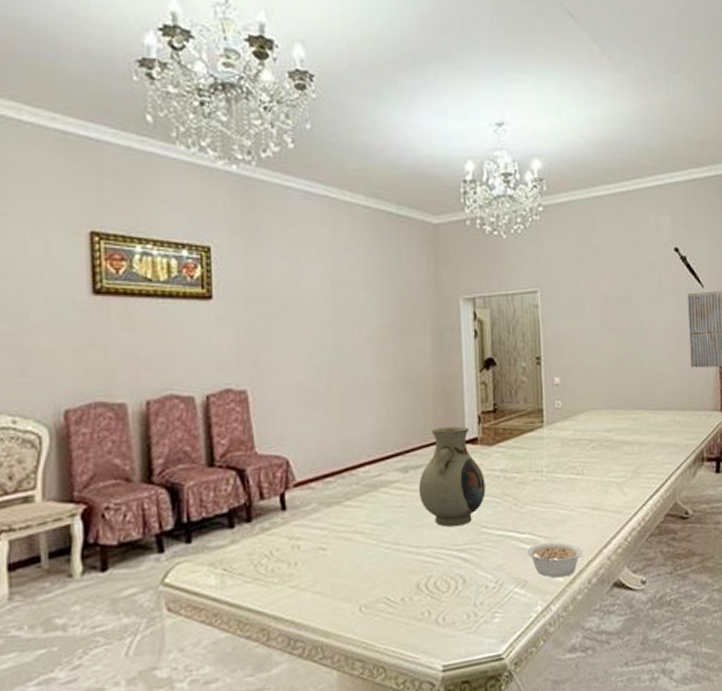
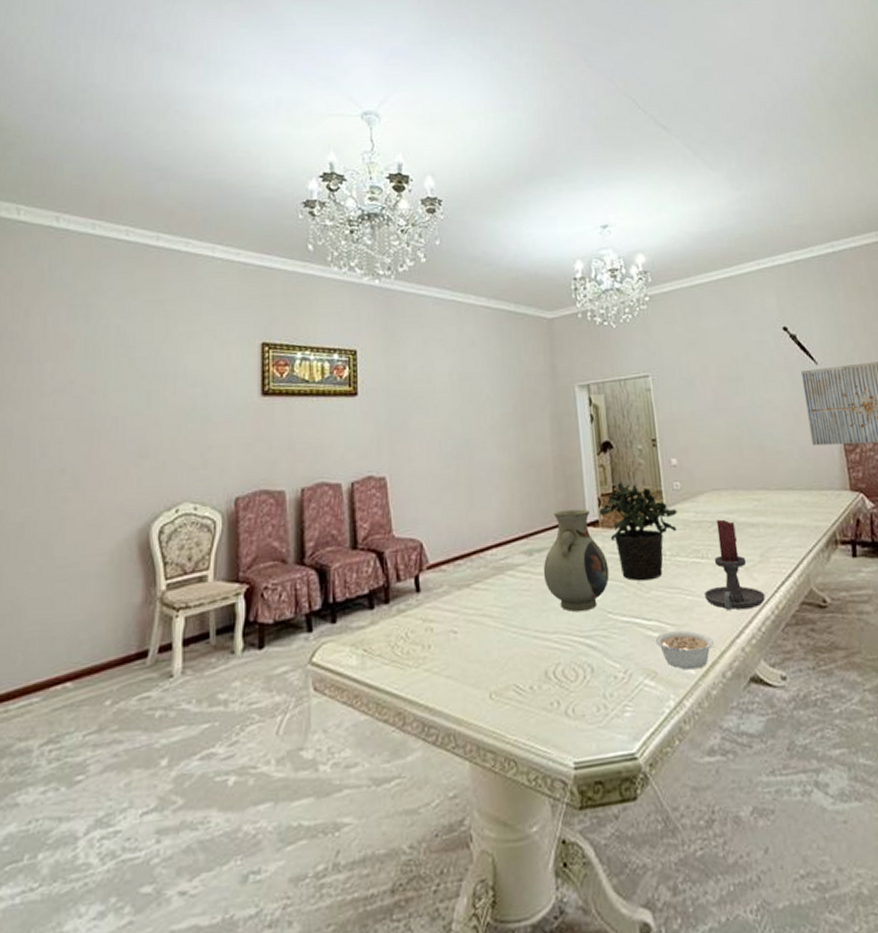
potted plant: none [478,400,557,497] -> present [599,482,677,581]
candle holder: none [576,437,634,523] -> present [703,519,765,610]

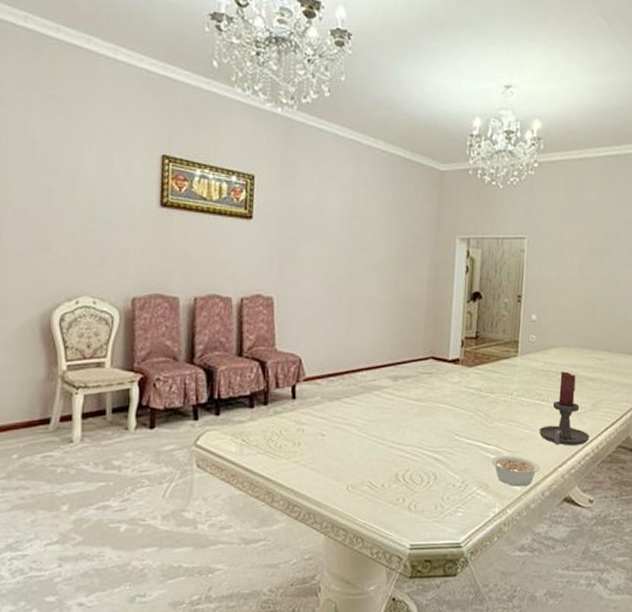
vase: present [543,509,610,612] -> none [404,346,462,432]
potted plant: present [599,482,677,581] -> none [461,329,529,413]

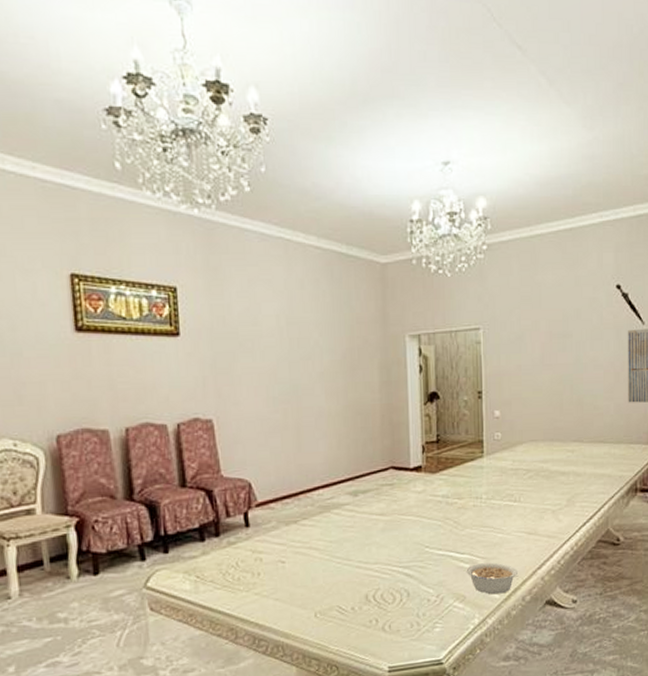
candle holder: present [538,371,590,445] -> none [513,467,567,546]

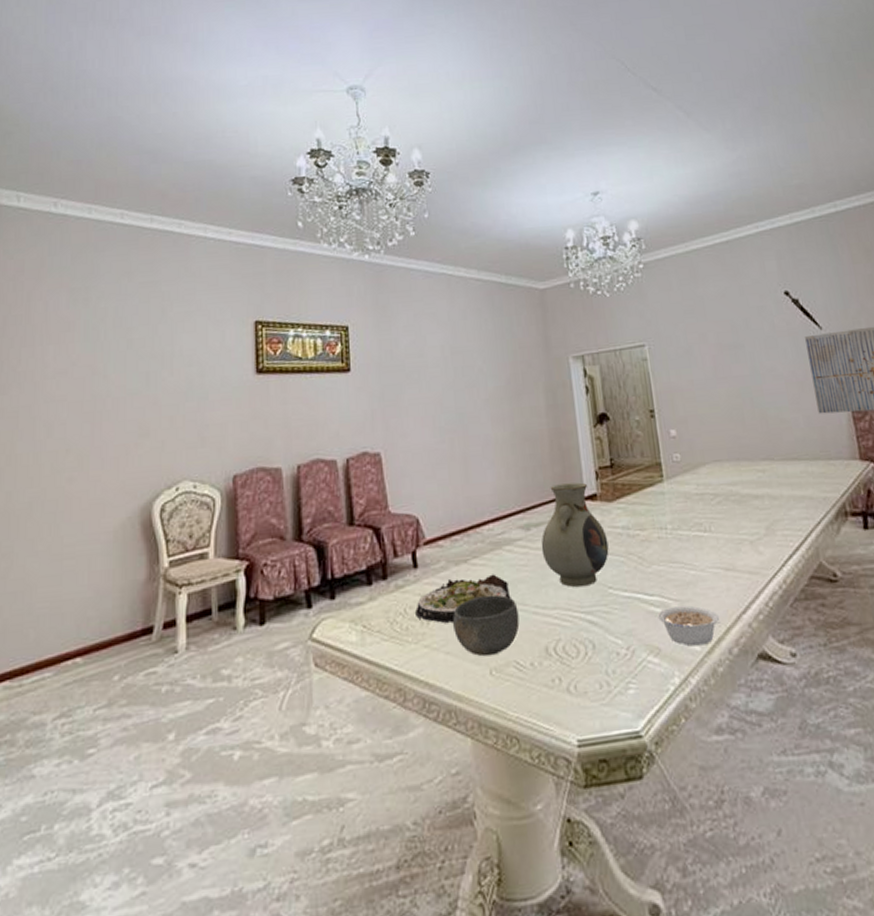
salad plate: none [247,533,337,575] -> present [415,574,511,624]
bowl: none [282,551,344,602] -> present [453,594,520,657]
vase: none [367,455,429,546] -> present [541,482,609,588]

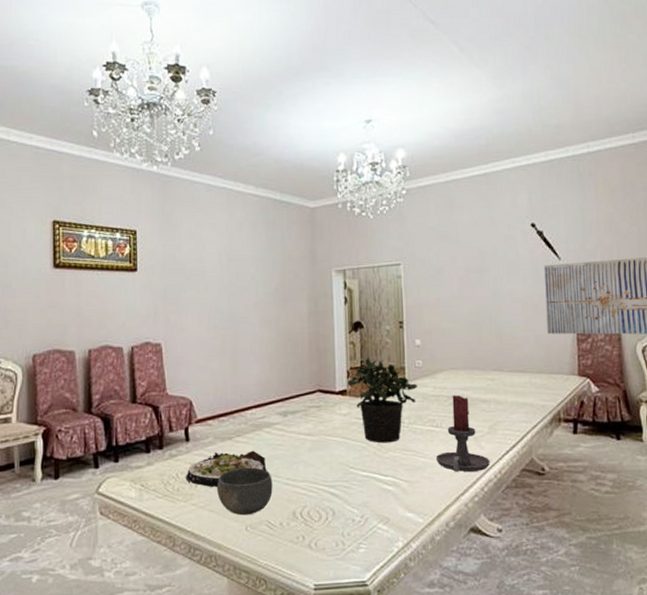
vase: present [541,482,609,588] -> none [295,379,353,466]
potted plant: none [597,454,678,556] -> present [347,358,417,443]
legume: present [657,606,721,646] -> none [389,486,442,518]
candle holder: none [707,491,772,585] -> present [435,395,490,472]

